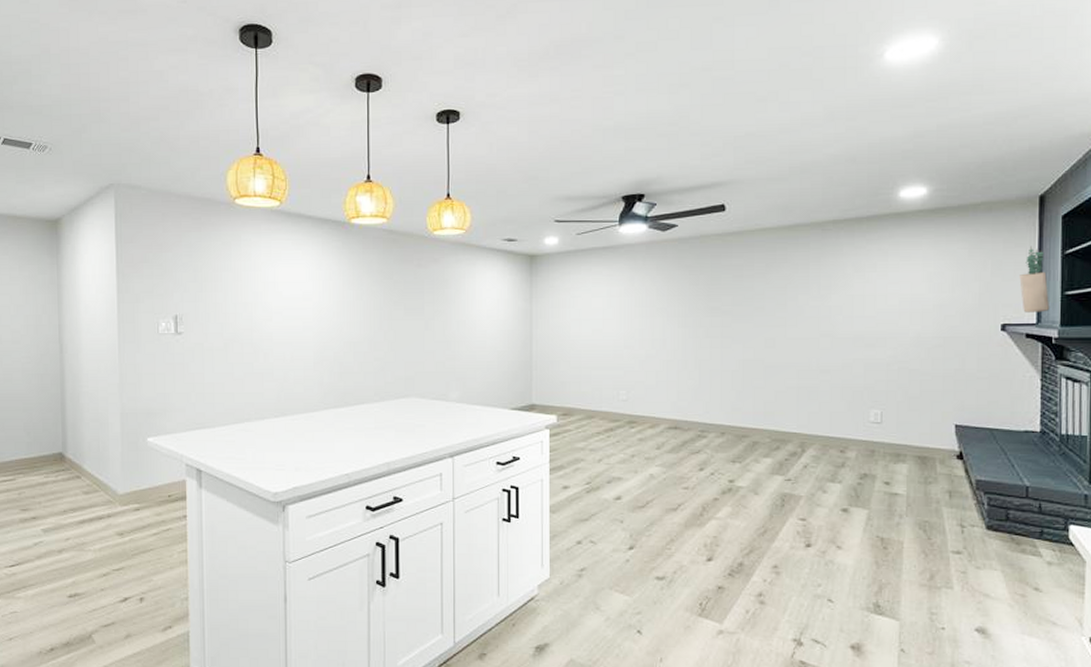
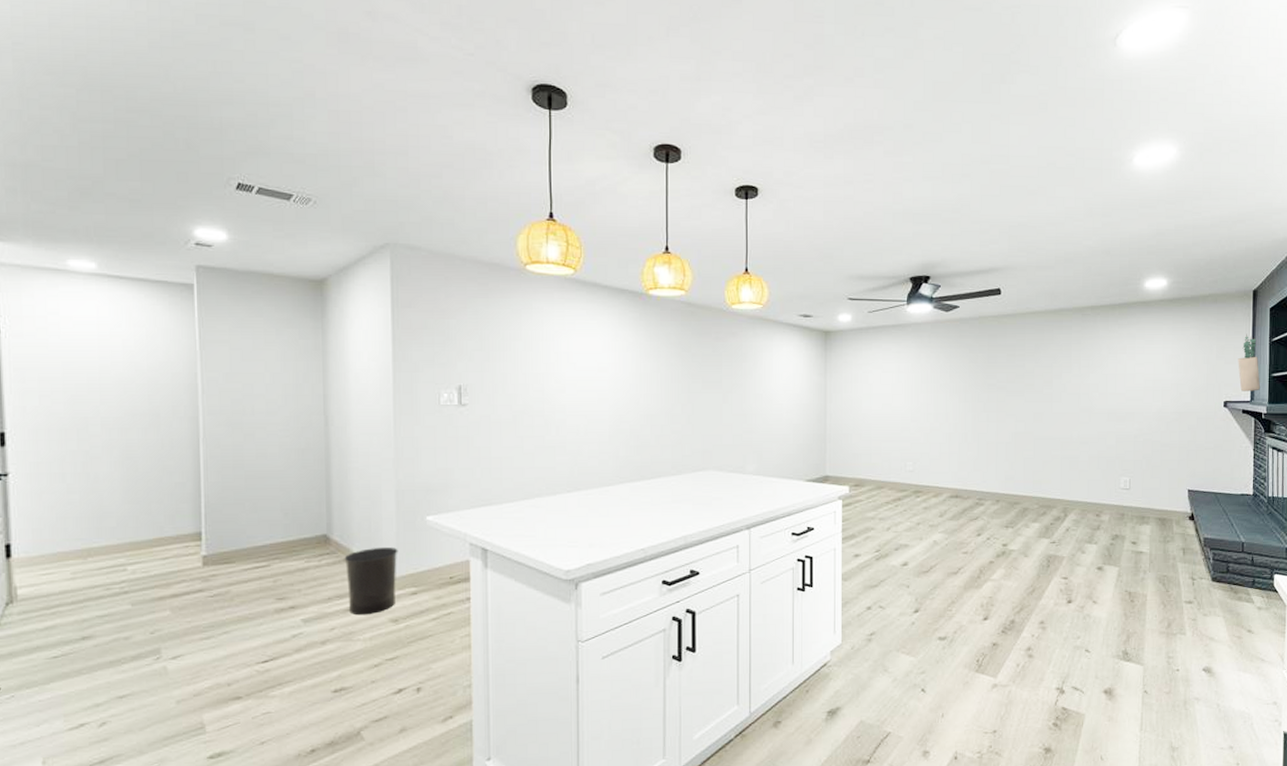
waste bin: none [77,465,123,527] -> present [344,547,398,614]

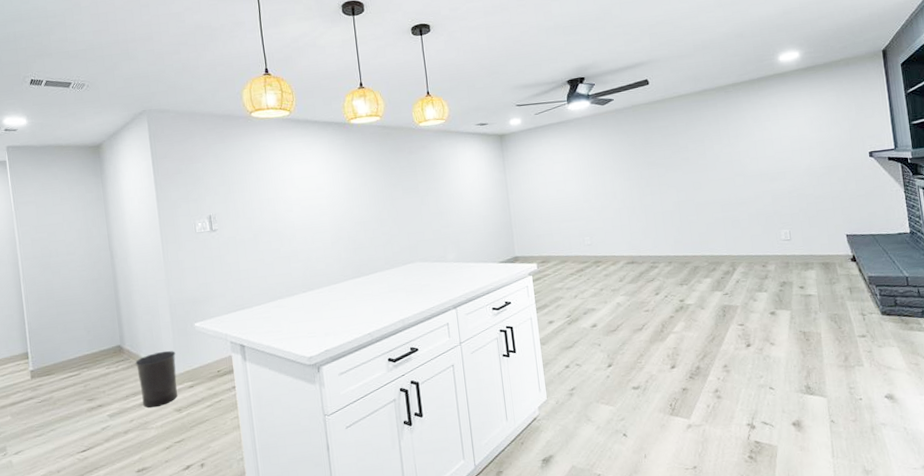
vase: present [1238,333,1261,391] -> none [877,89,903,141]

